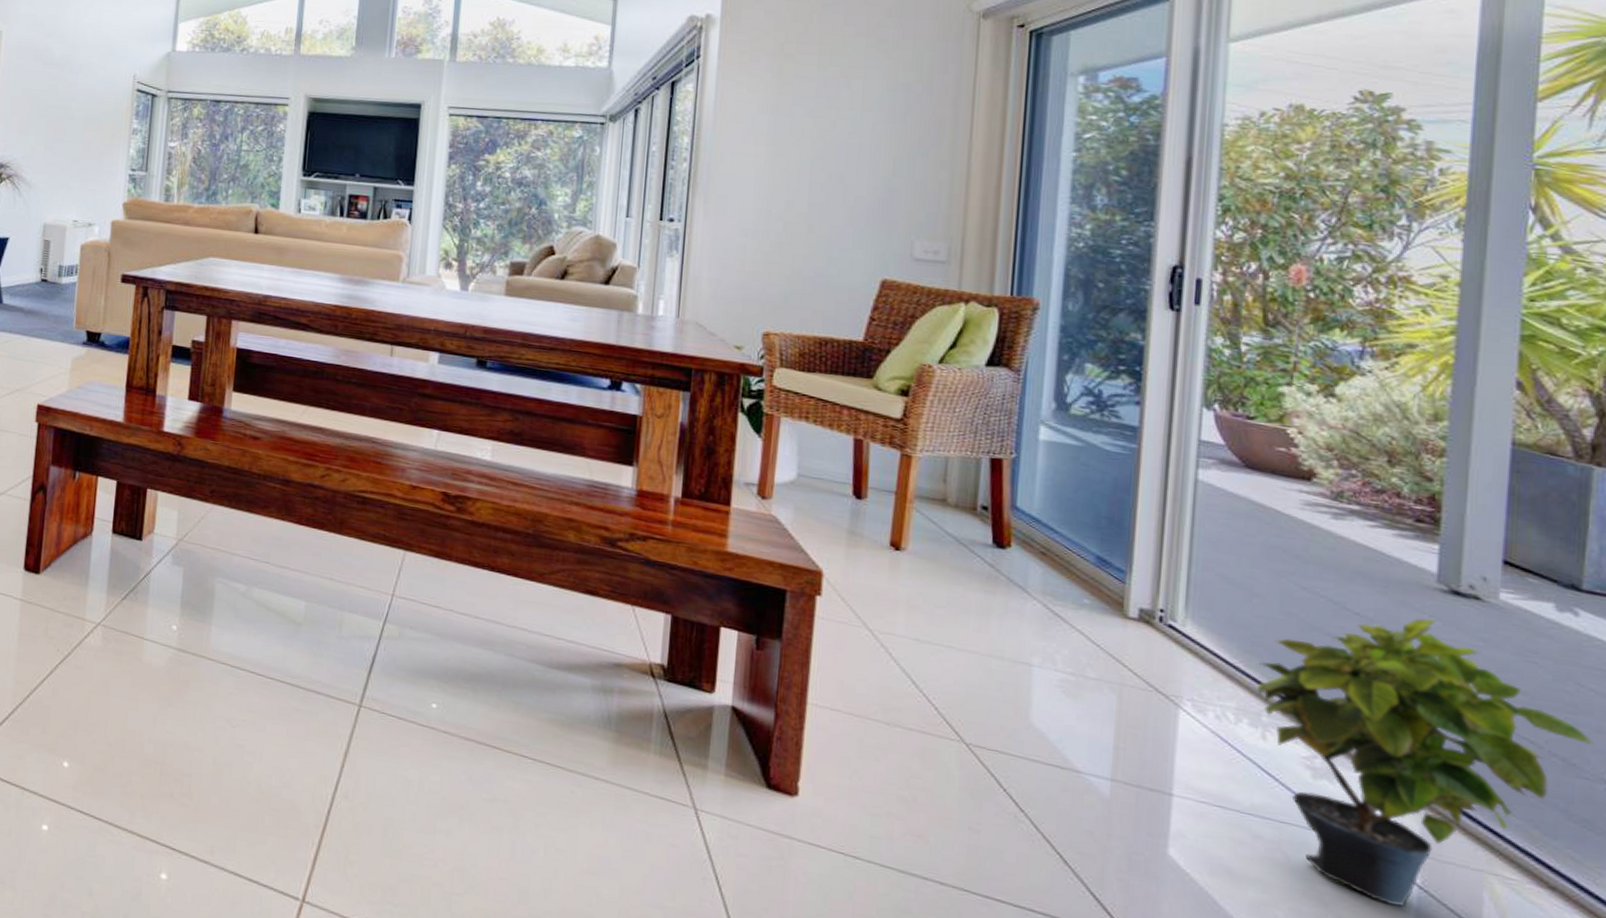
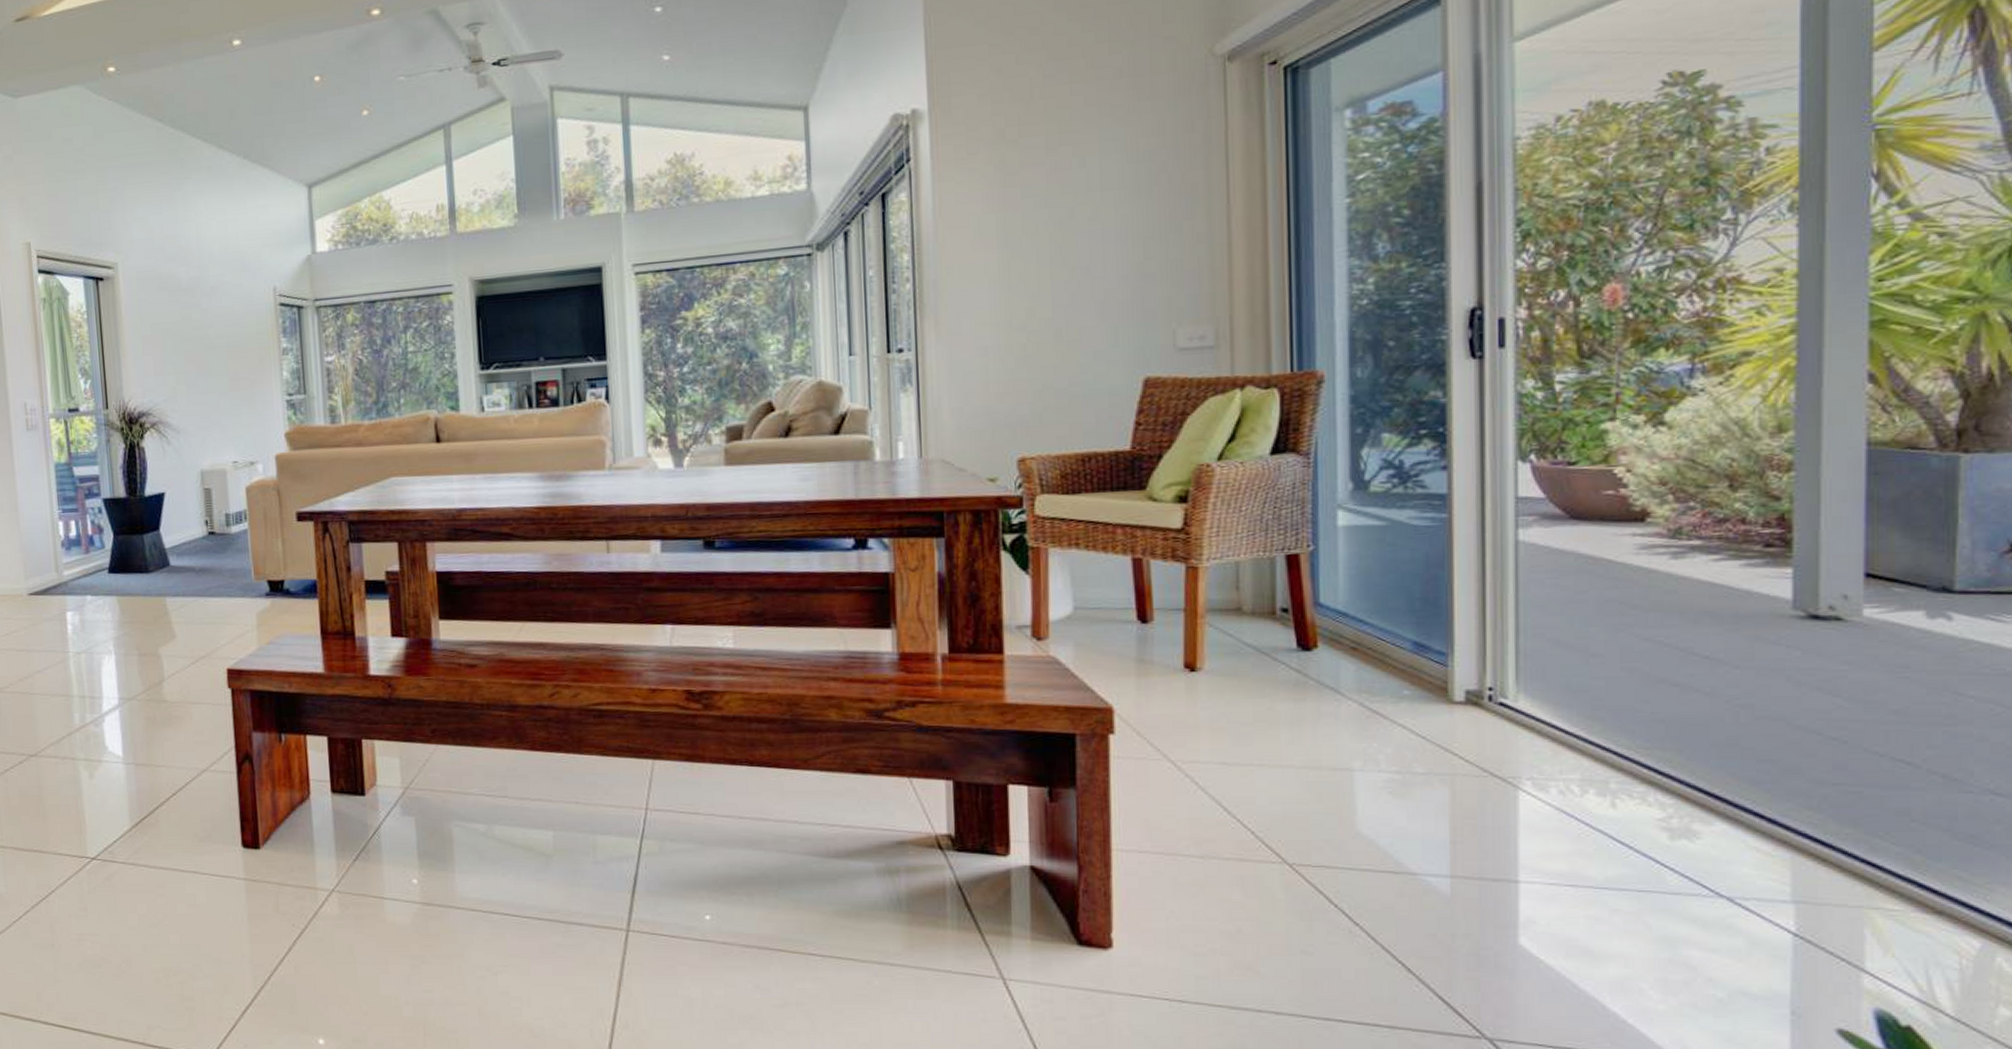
potted plant: present [1256,618,1595,907] -> none [1601,649,1978,959]

